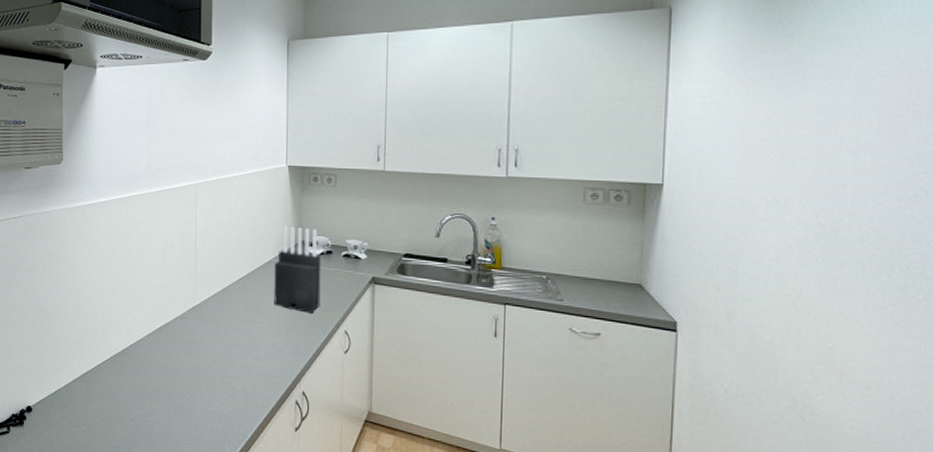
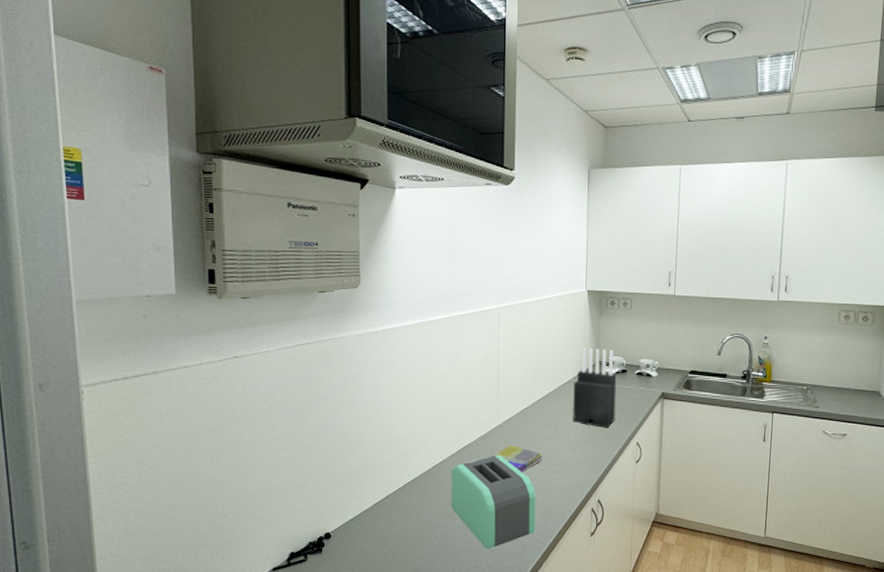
toaster: none [148,336,236,436] -> present [451,454,536,549]
dish towel: none [185,327,243,356] -> present [487,445,543,472]

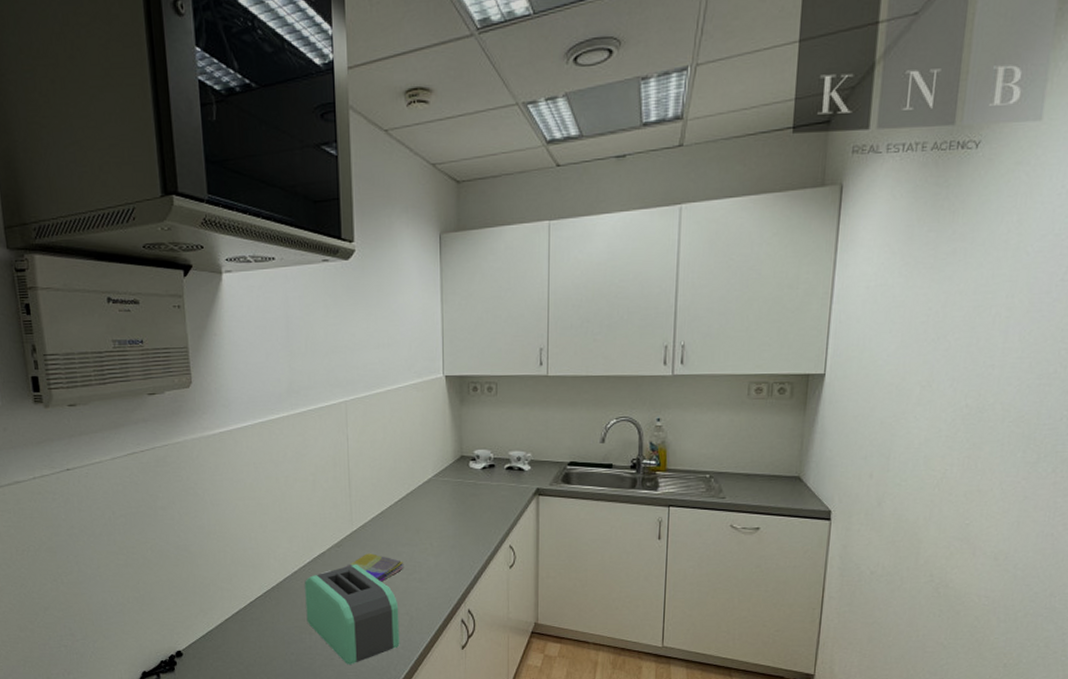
knife block: present [573,347,617,428] -> none [435,441,484,530]

